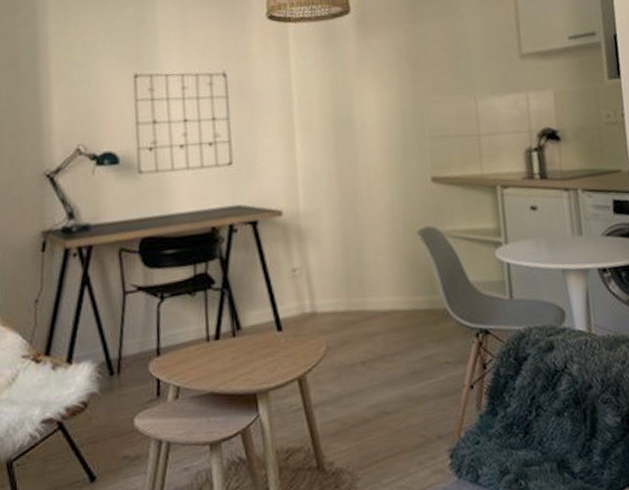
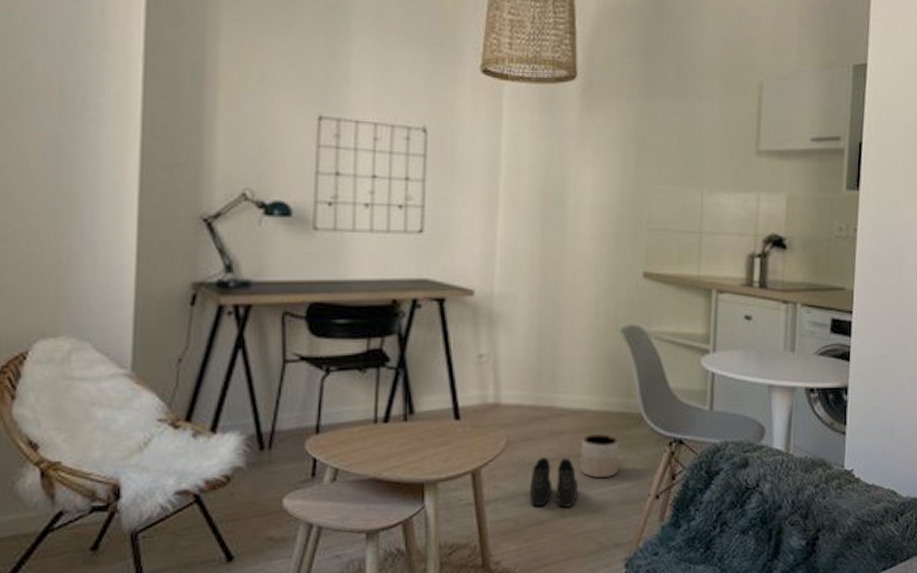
boots: none [352,357,397,406] -> present [530,457,579,507]
planter: none [394,331,432,374] -> present [580,434,620,479]

